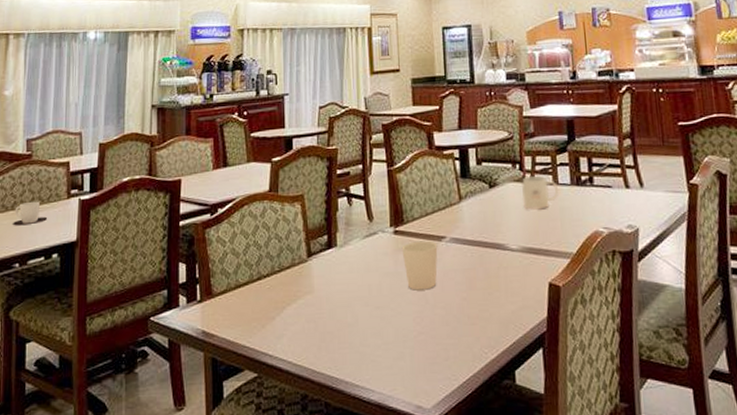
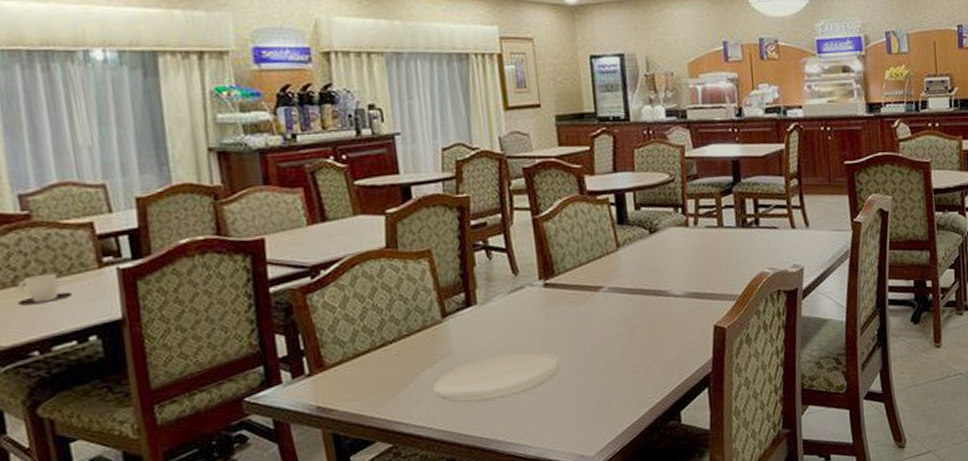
plate: none [295,294,406,340] -> present [433,351,562,403]
dixie cup: present [401,240,438,291] -> none [553,291,595,344]
mug: present [522,175,558,210] -> none [685,218,723,255]

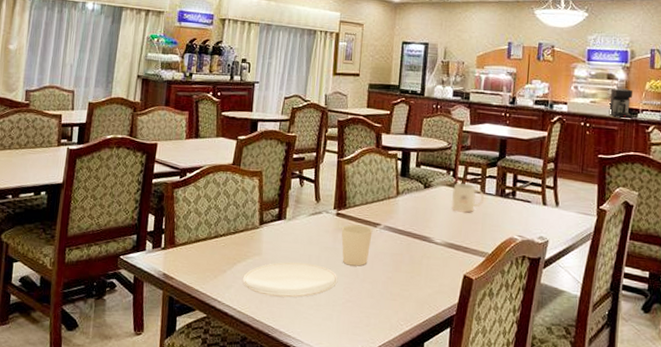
cup: present [17,273,71,306] -> none [9,144,38,164]
dixie cup: none [553,291,595,344] -> present [341,224,373,266]
mug: none [685,218,723,255] -> present [451,182,484,213]
coffee maker: none [848,81,875,117] -> present [609,88,632,119]

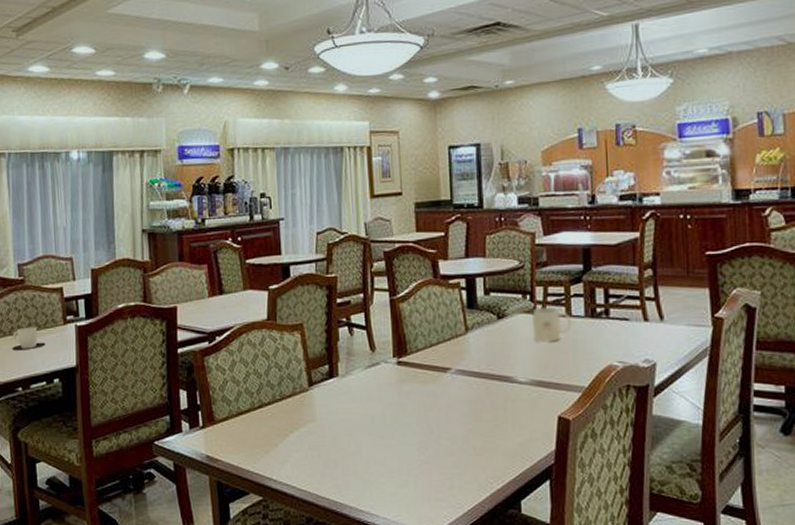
cup: none [9,144,38,164] -> present [12,326,45,351]
plate: present [243,262,338,298] -> none [298,424,410,467]
dixie cup: present [341,224,373,266] -> none [405,372,443,421]
coffee maker: present [609,88,632,119] -> none [712,166,742,204]

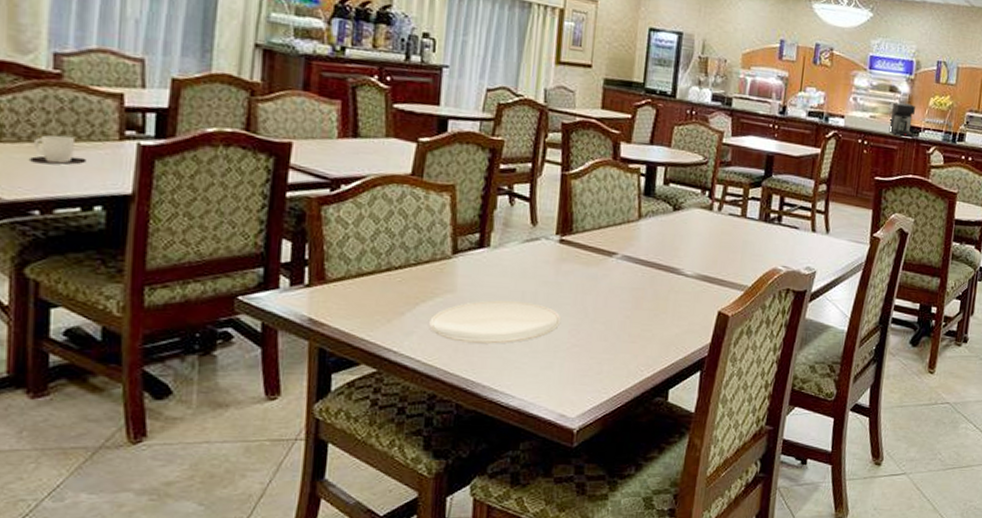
plate: none [298,424,410,467] -> present [429,300,562,344]
mug: present [532,306,571,343] -> none [705,204,745,240]
coffee maker: none [712,166,742,204] -> present [888,102,915,138]

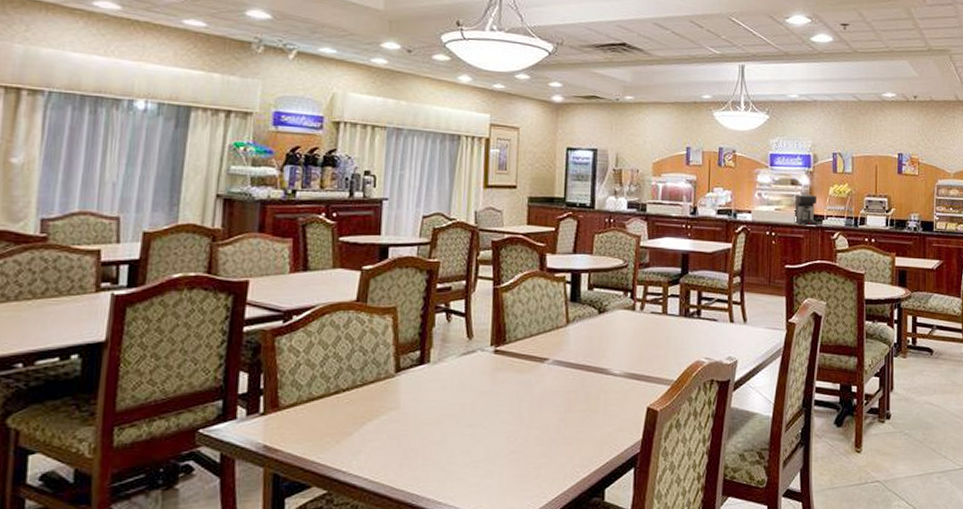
cup: present [30,135,85,165] -> none [16,292,65,320]
plate: present [429,300,562,344] -> none [375,412,499,457]

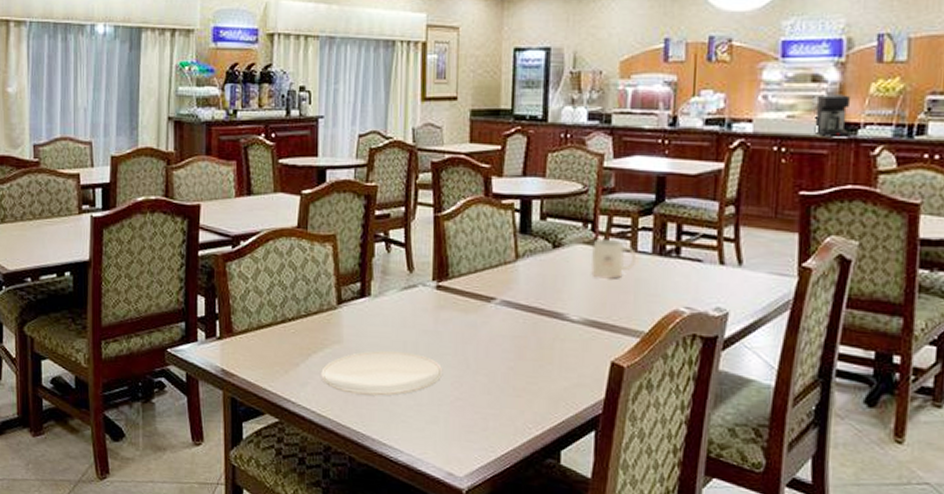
plate: none [375,412,499,457] -> present [321,350,443,396]
mug: none [630,304,666,338] -> present [590,238,636,279]

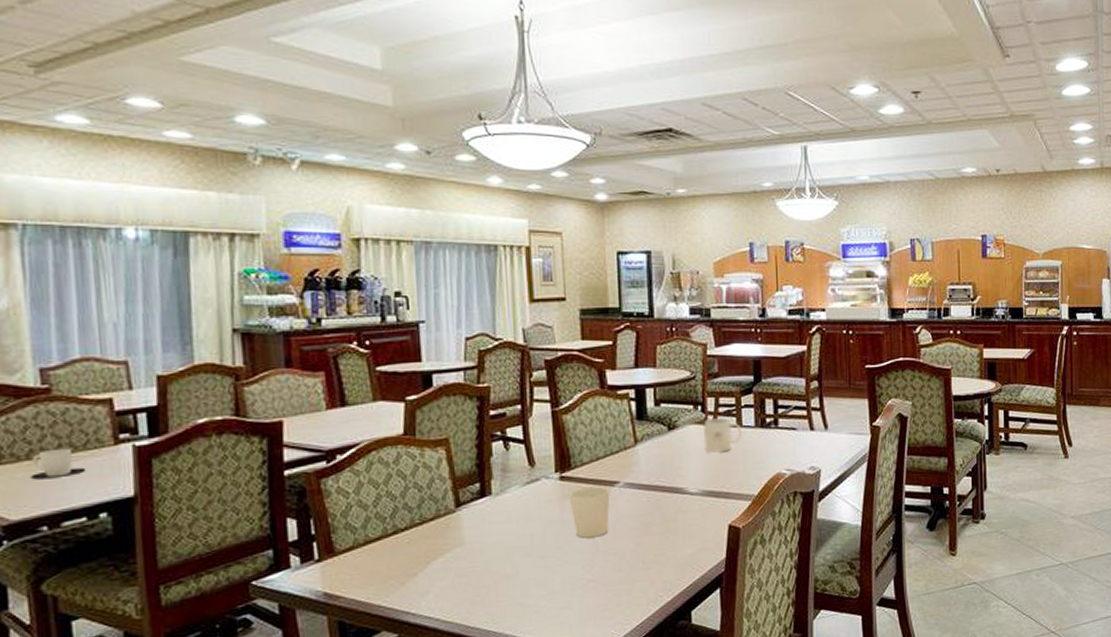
cup: none [23,213,58,239] -> present [31,448,85,480]
plate: present [321,350,443,396] -> none [443,544,574,594]
dixie cup: none [444,299,486,354] -> present [568,486,610,538]
coffee maker: present [814,94,850,138] -> none [872,287,897,321]

